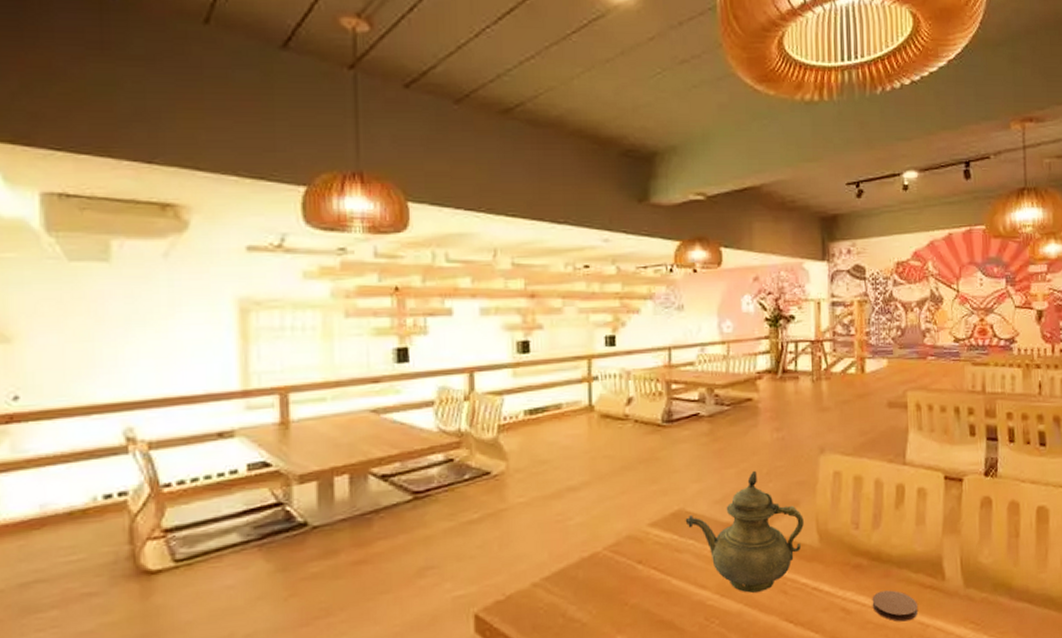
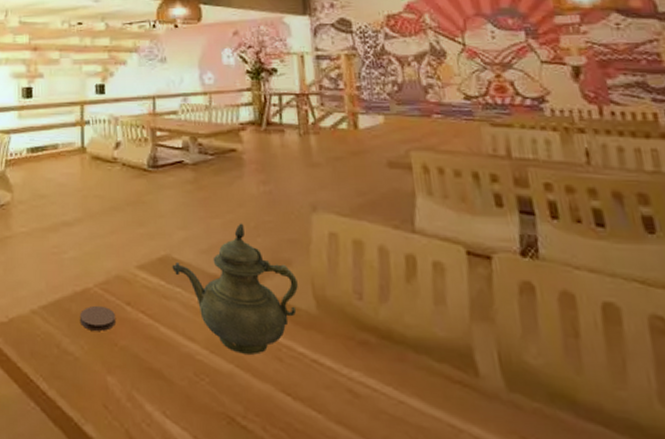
coaster: none [587,568,626,594] -> present [79,305,115,331]
coaster: present [872,590,918,622] -> none [384,377,446,420]

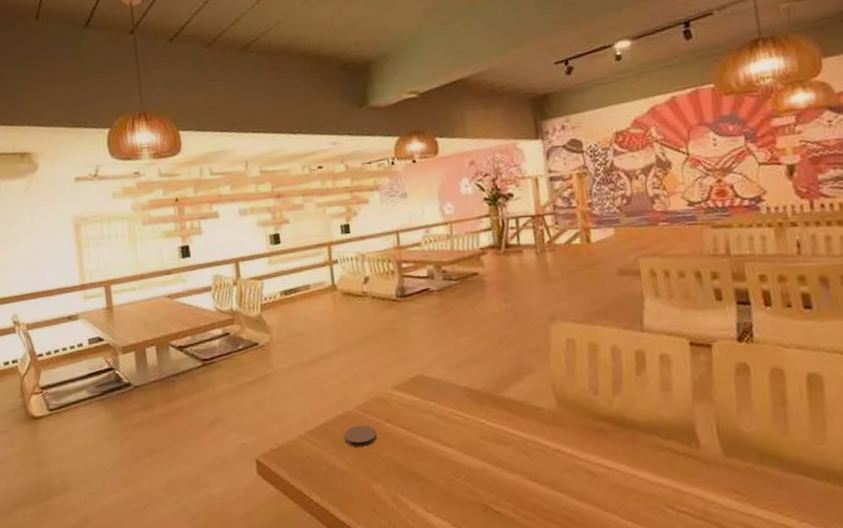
teapot: present [172,223,298,355] -> none [424,339,540,452]

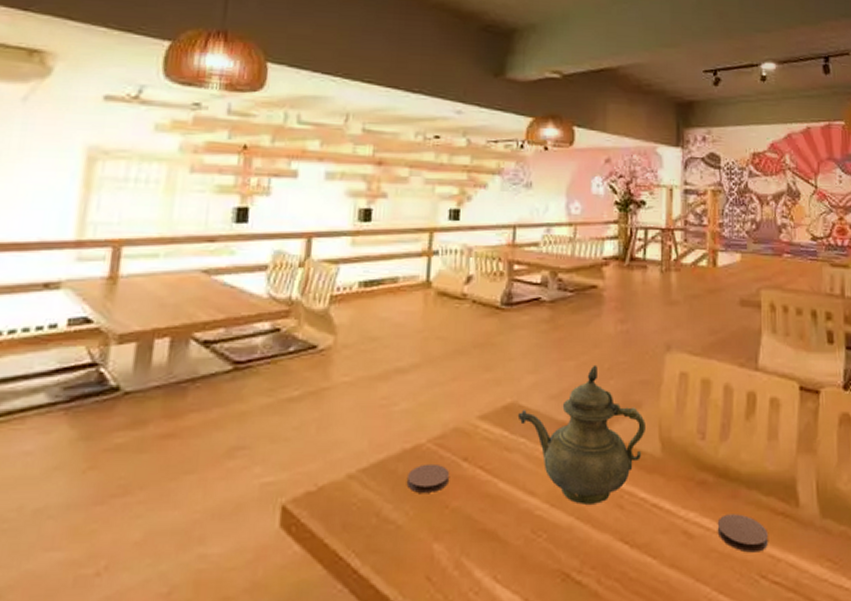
teapot: none [424,339,540,452] -> present [517,364,645,505]
coaster: none [618,455,672,488] -> present [717,514,768,553]

